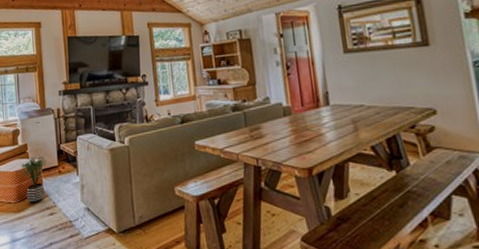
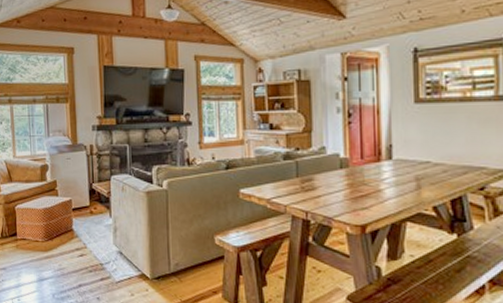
potted plant: present [20,155,47,204] -> none [48,194,77,244]

